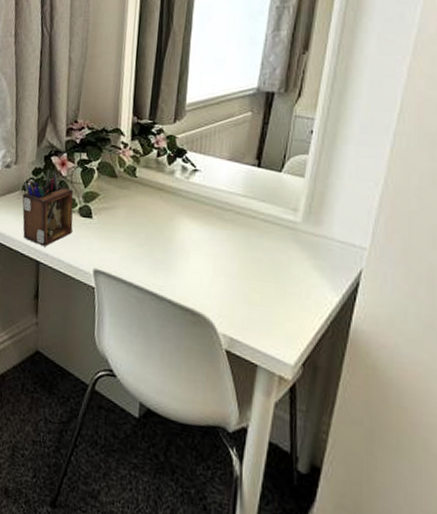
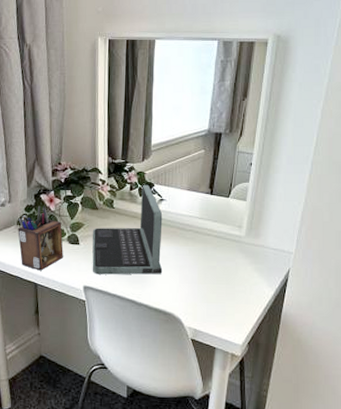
laptop: none [105,150,196,262] -> present [92,184,163,275]

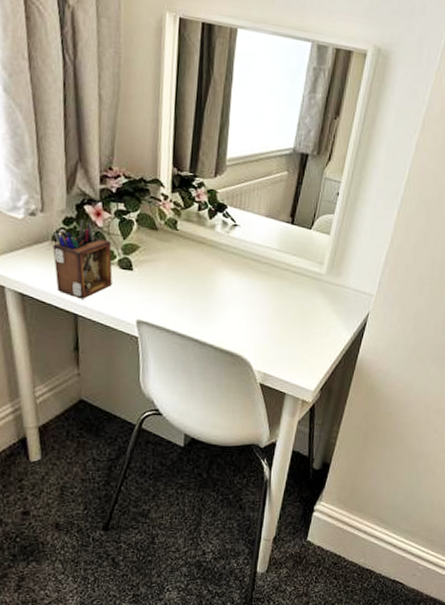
laptop: present [92,184,163,275] -> none [148,205,236,311]

